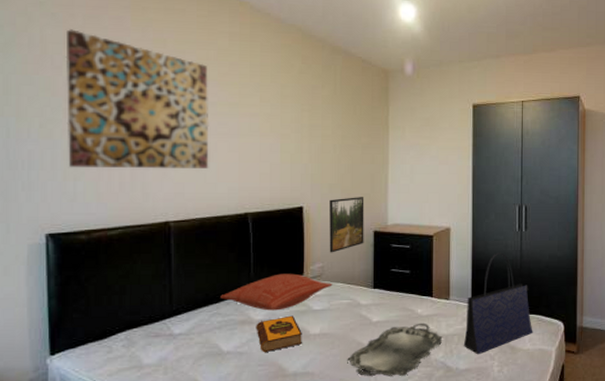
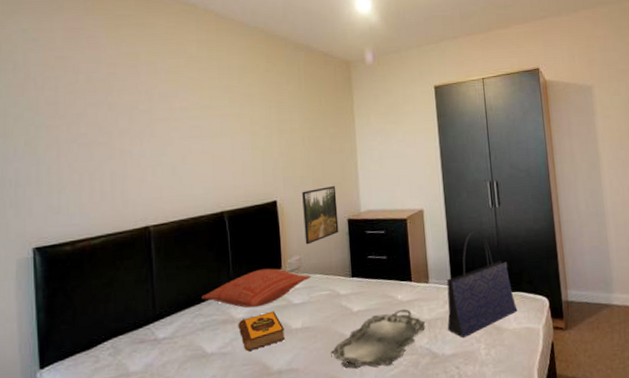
wall art: present [65,29,209,169] -> none [47,51,184,182]

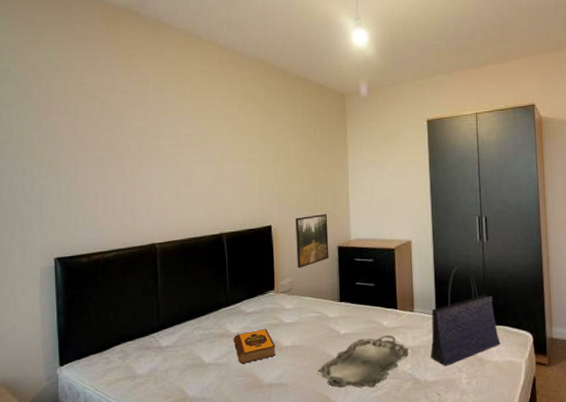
pillow: present [202,268,311,308] -> none [201,288,302,324]

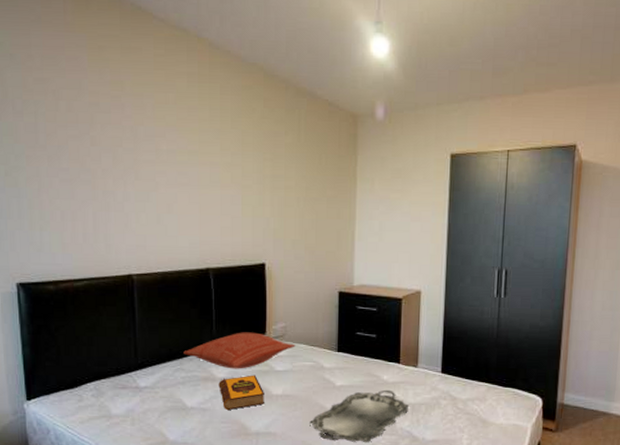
pillow: none [201,288,302,324] -> present [183,332,295,369]
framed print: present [295,214,329,269] -> none [292,254,329,313]
tote bag: present [430,264,501,367] -> none [431,320,508,426]

